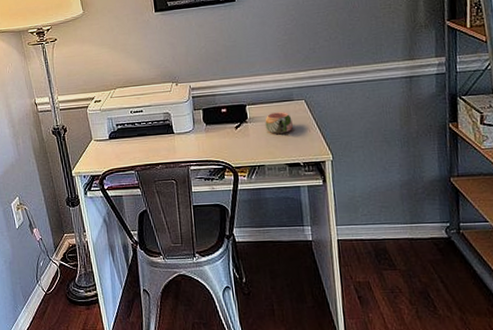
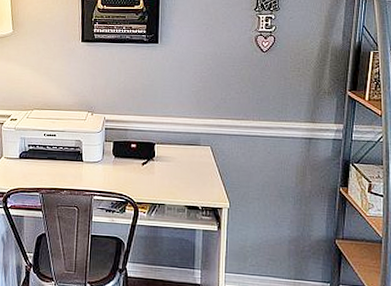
mug: present [265,112,293,134] -> none [171,154,196,176]

